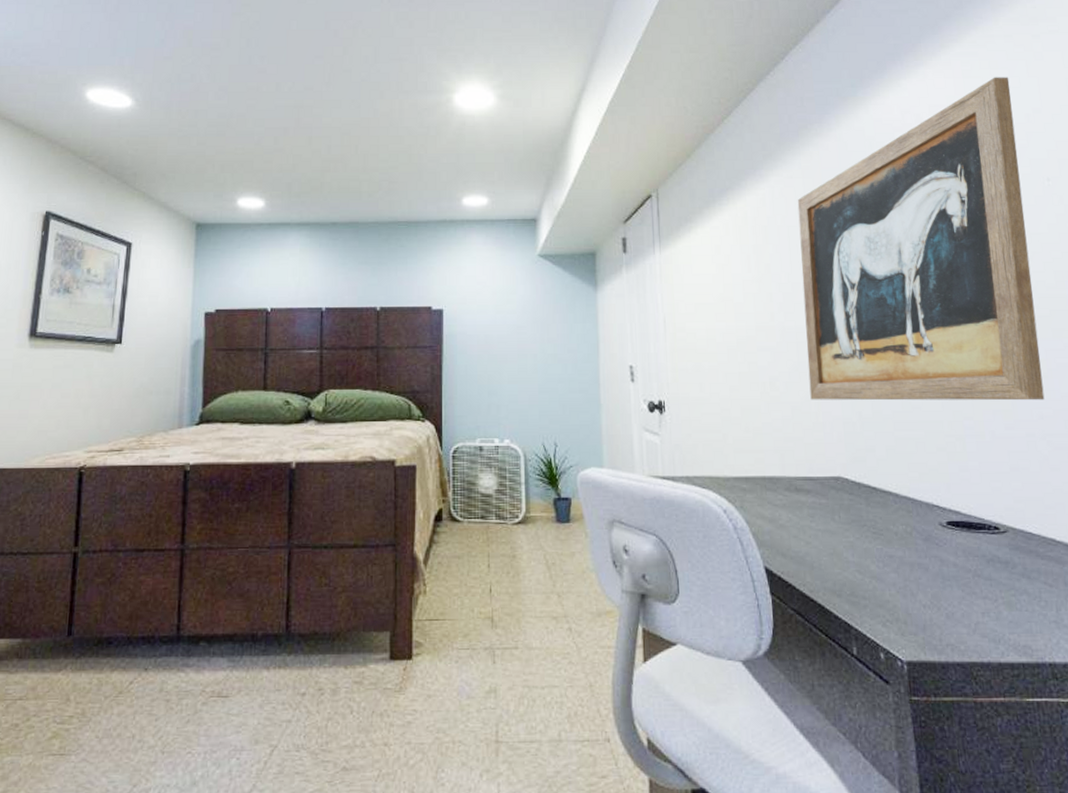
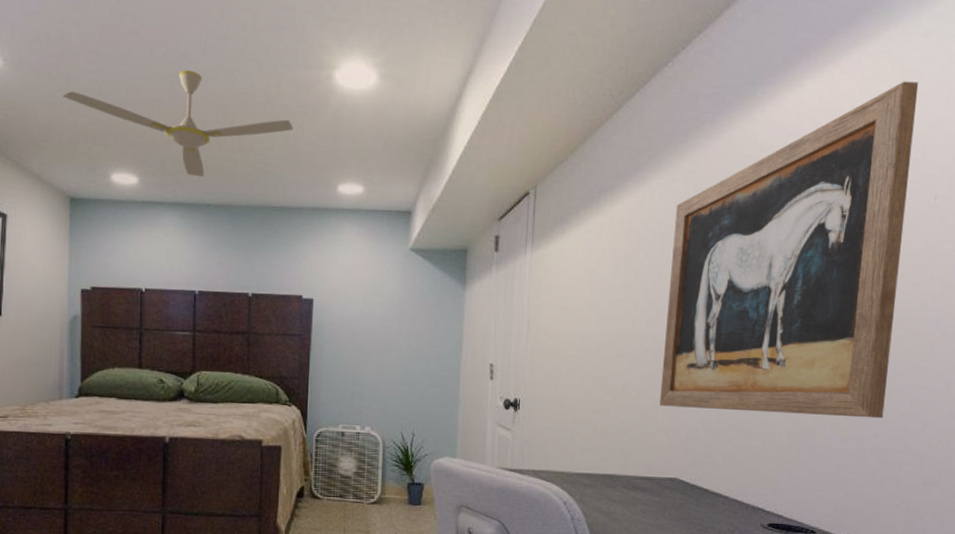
ceiling fan: none [191,101,416,197] -> present [62,70,294,177]

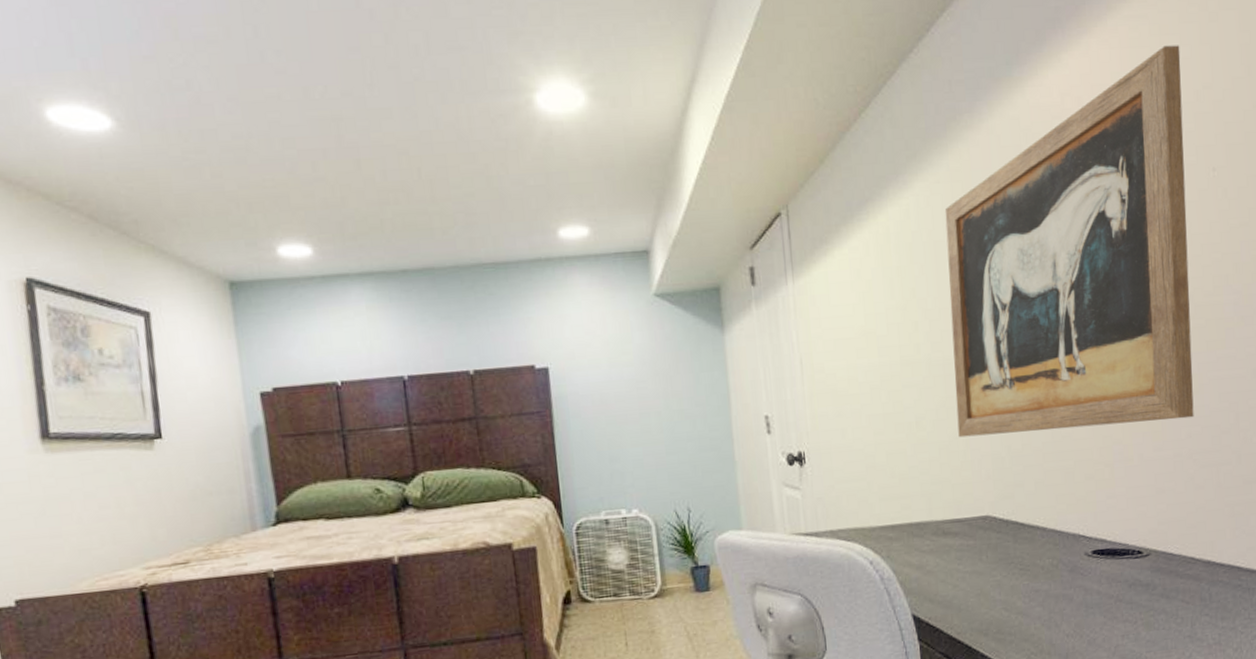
ceiling fan: present [62,70,294,177] -> none [200,110,495,238]

